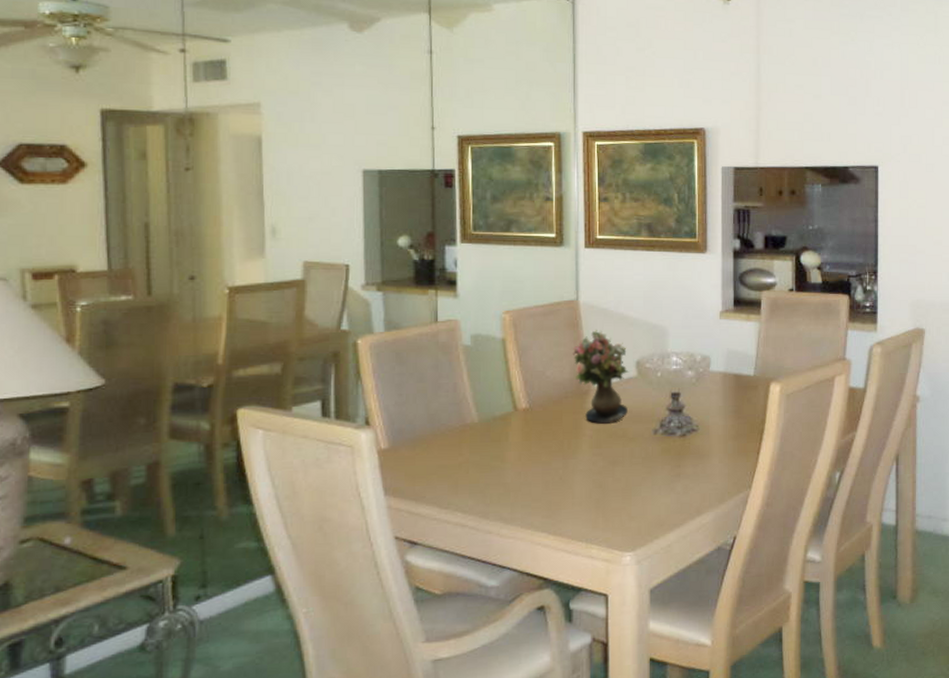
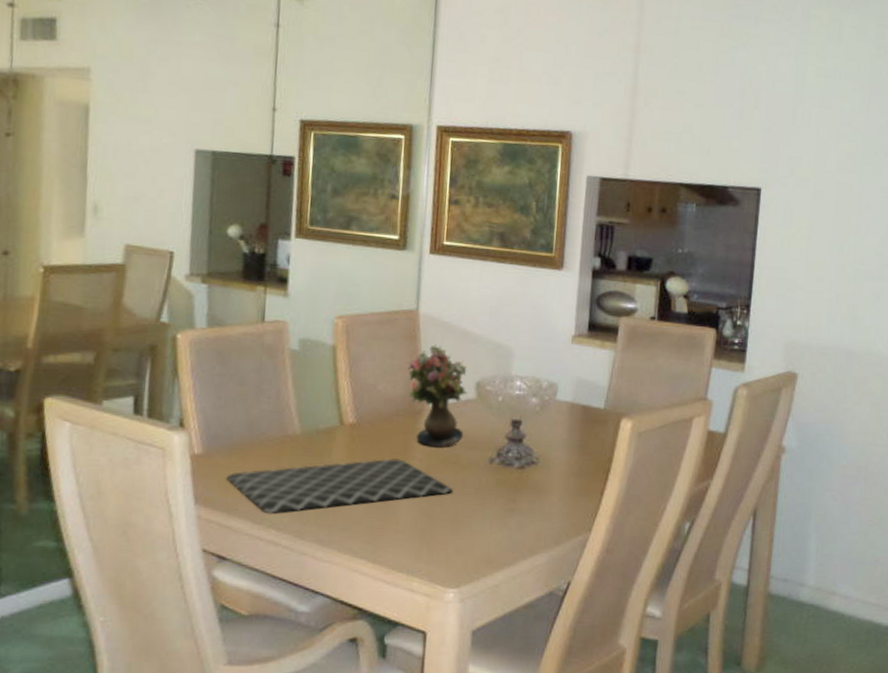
placemat: none [411,437,622,498] -> present [225,458,453,513]

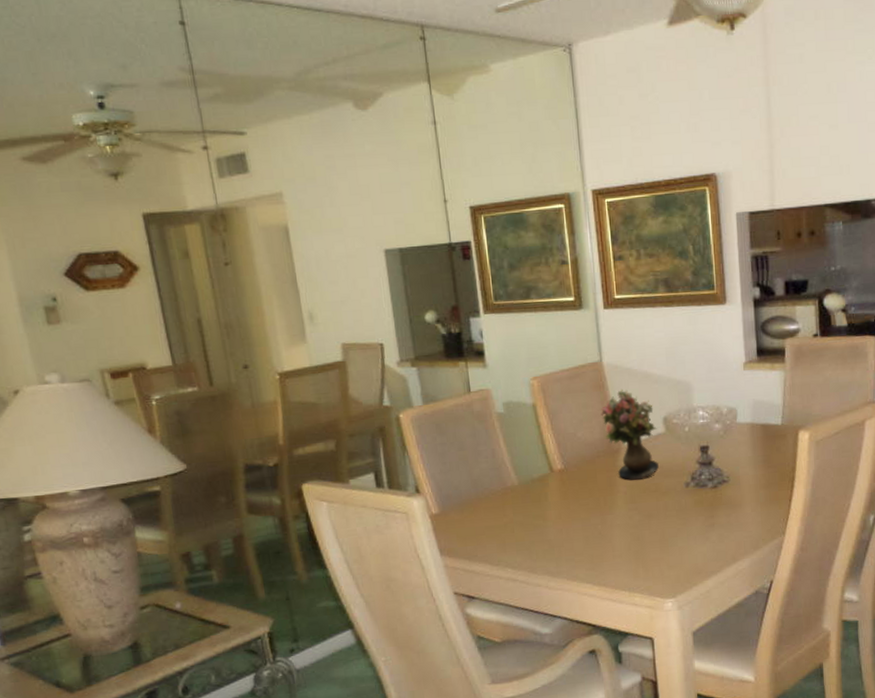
placemat: present [225,458,453,513] -> none [462,494,657,555]

